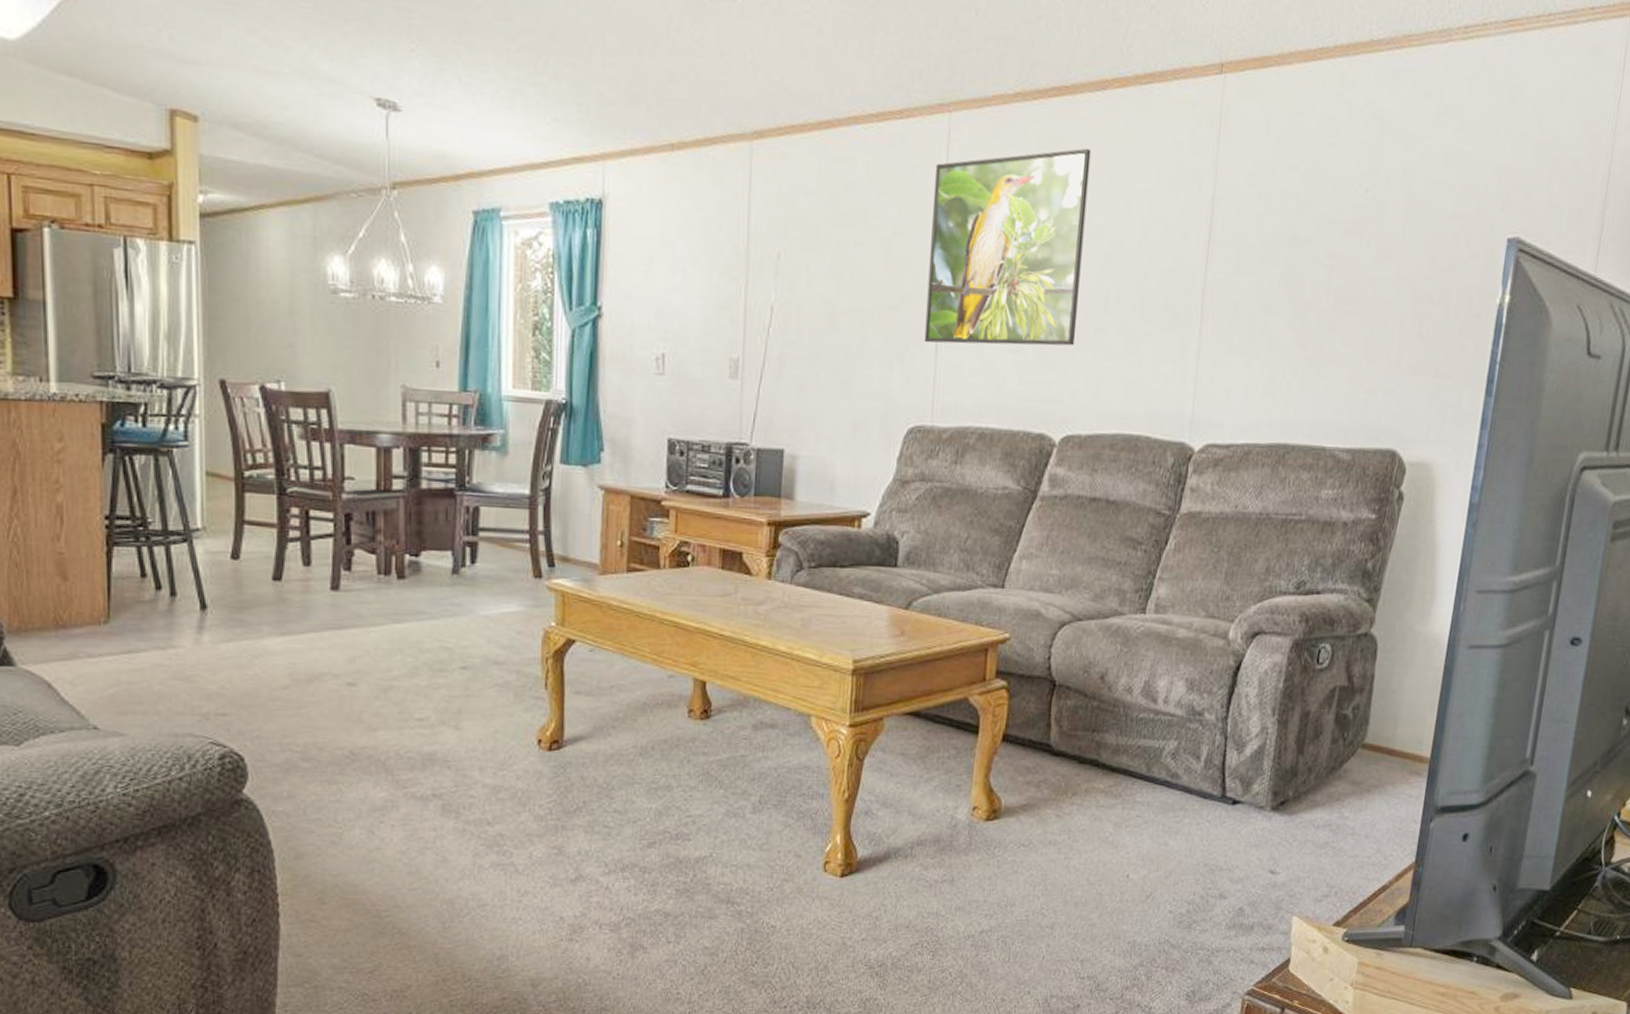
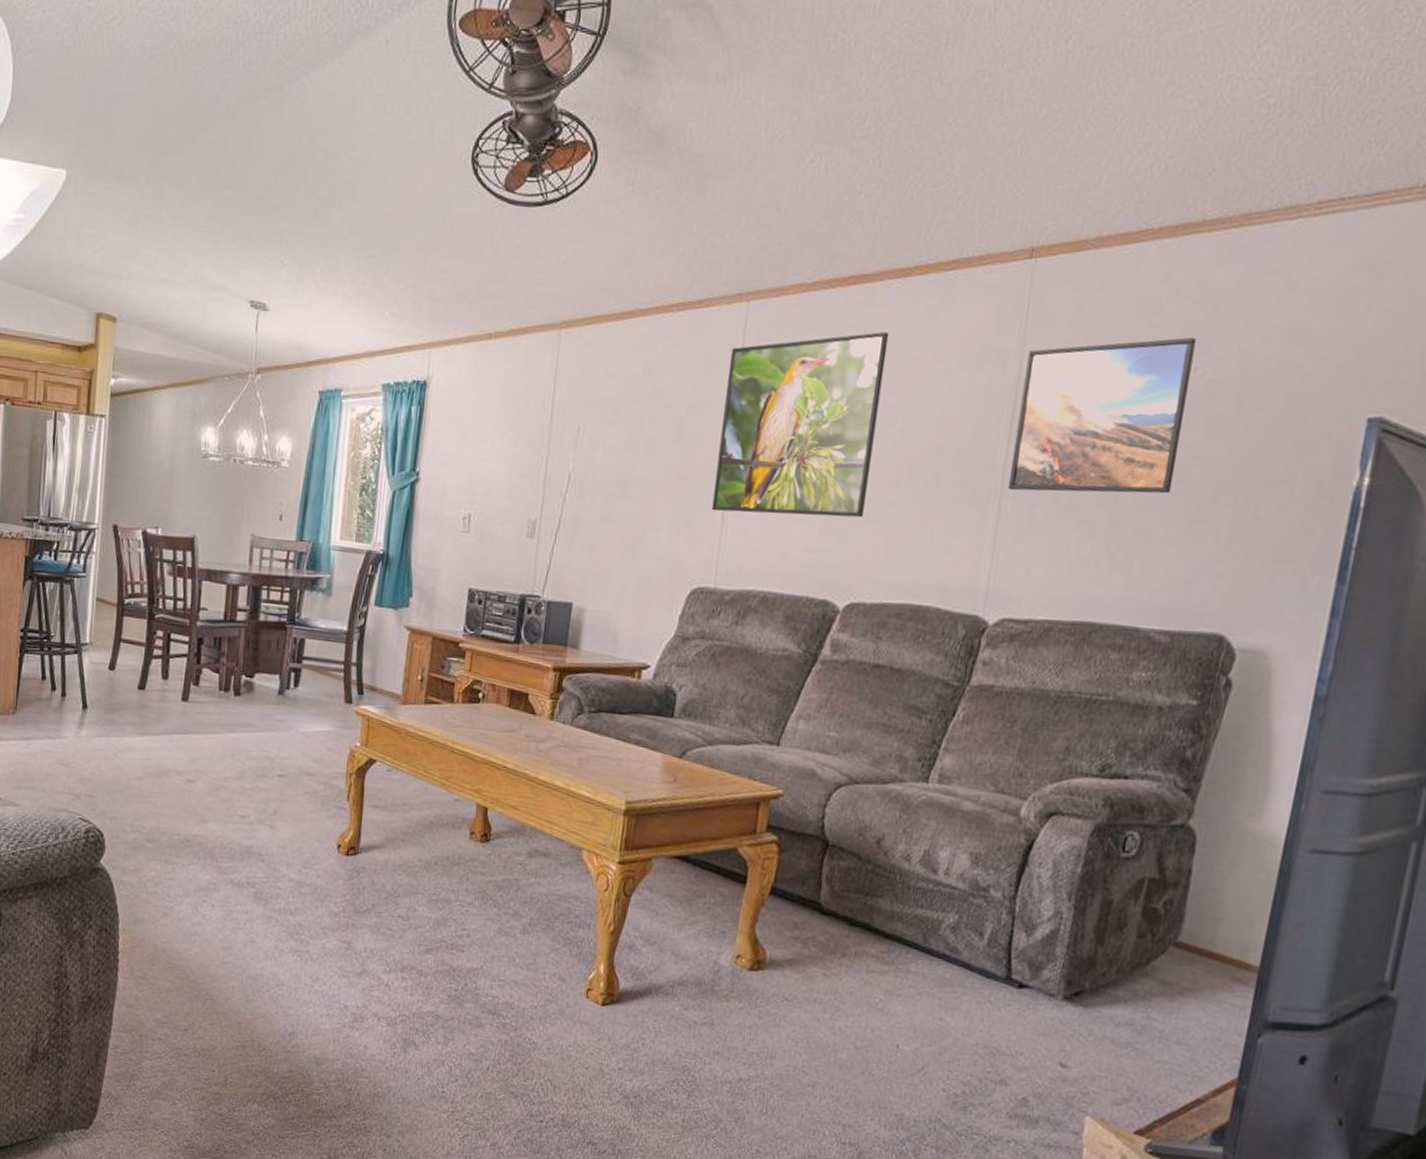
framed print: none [1207,158,1367,315] -> present [1007,337,1196,494]

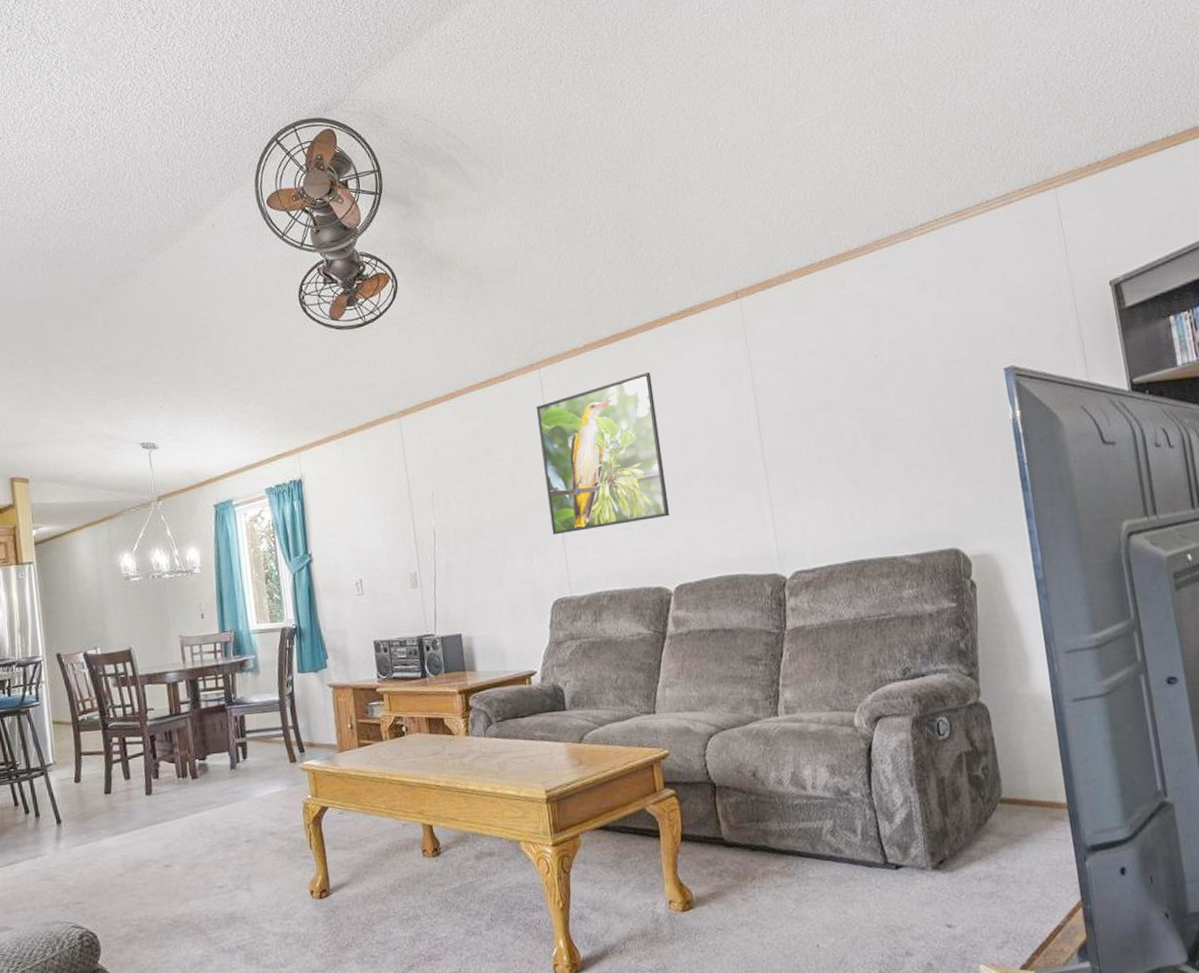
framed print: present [1007,337,1196,494] -> none [755,334,887,472]

